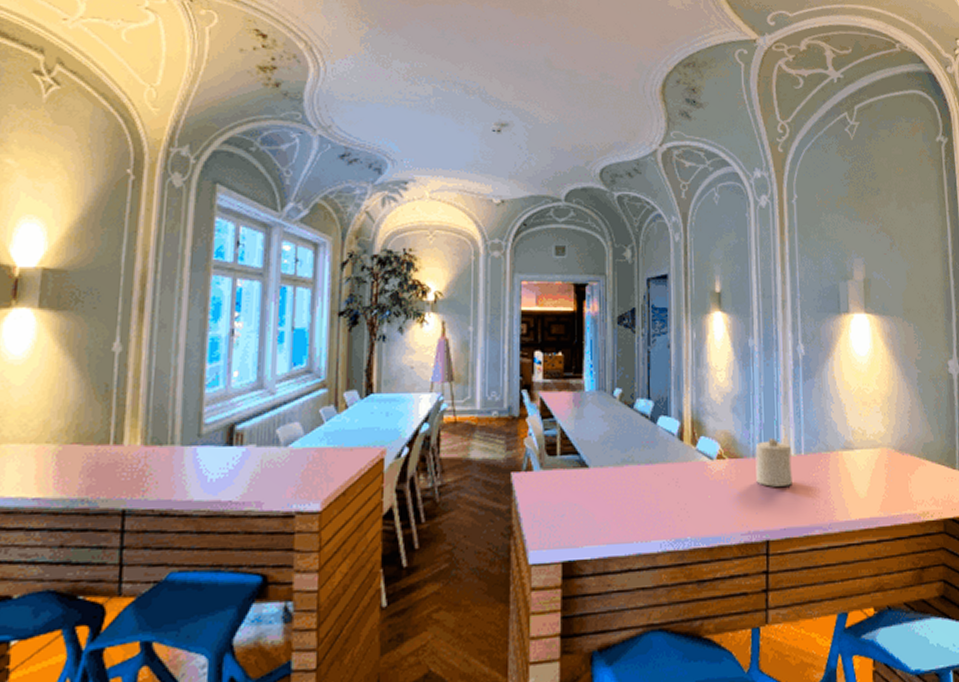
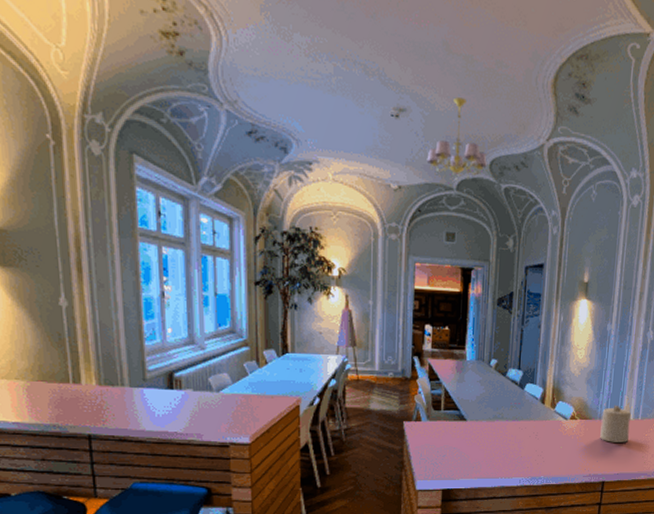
chandelier: none [531,110,597,192] -> present [426,97,487,182]

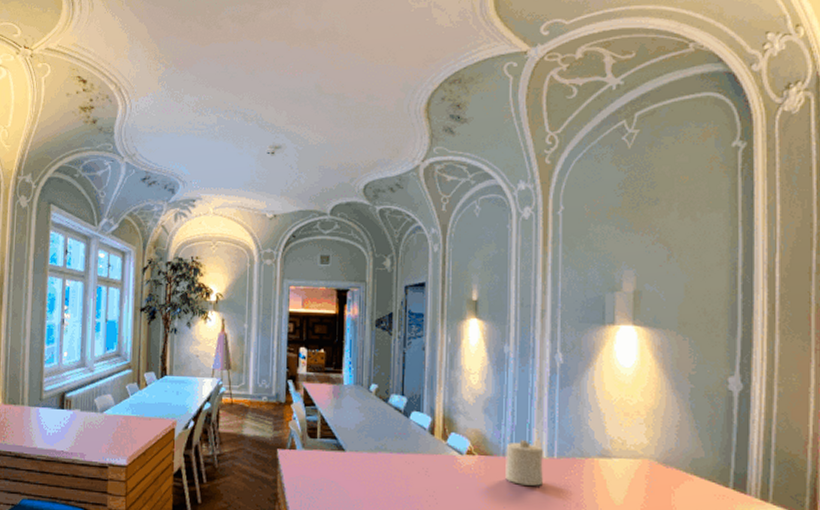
chandelier: present [426,97,487,182] -> none [301,131,361,207]

